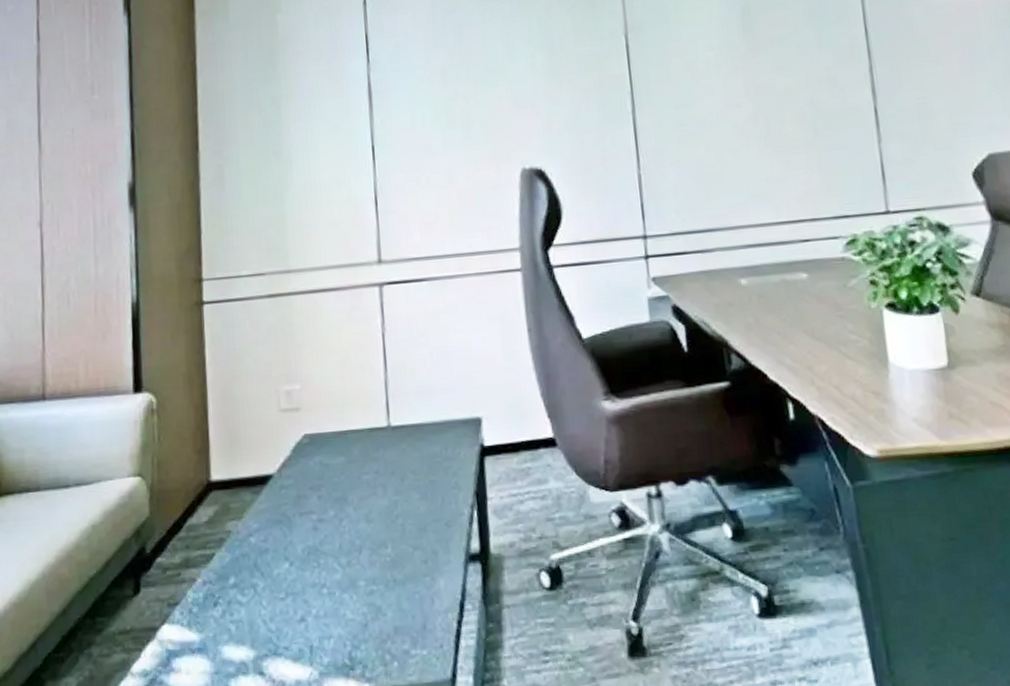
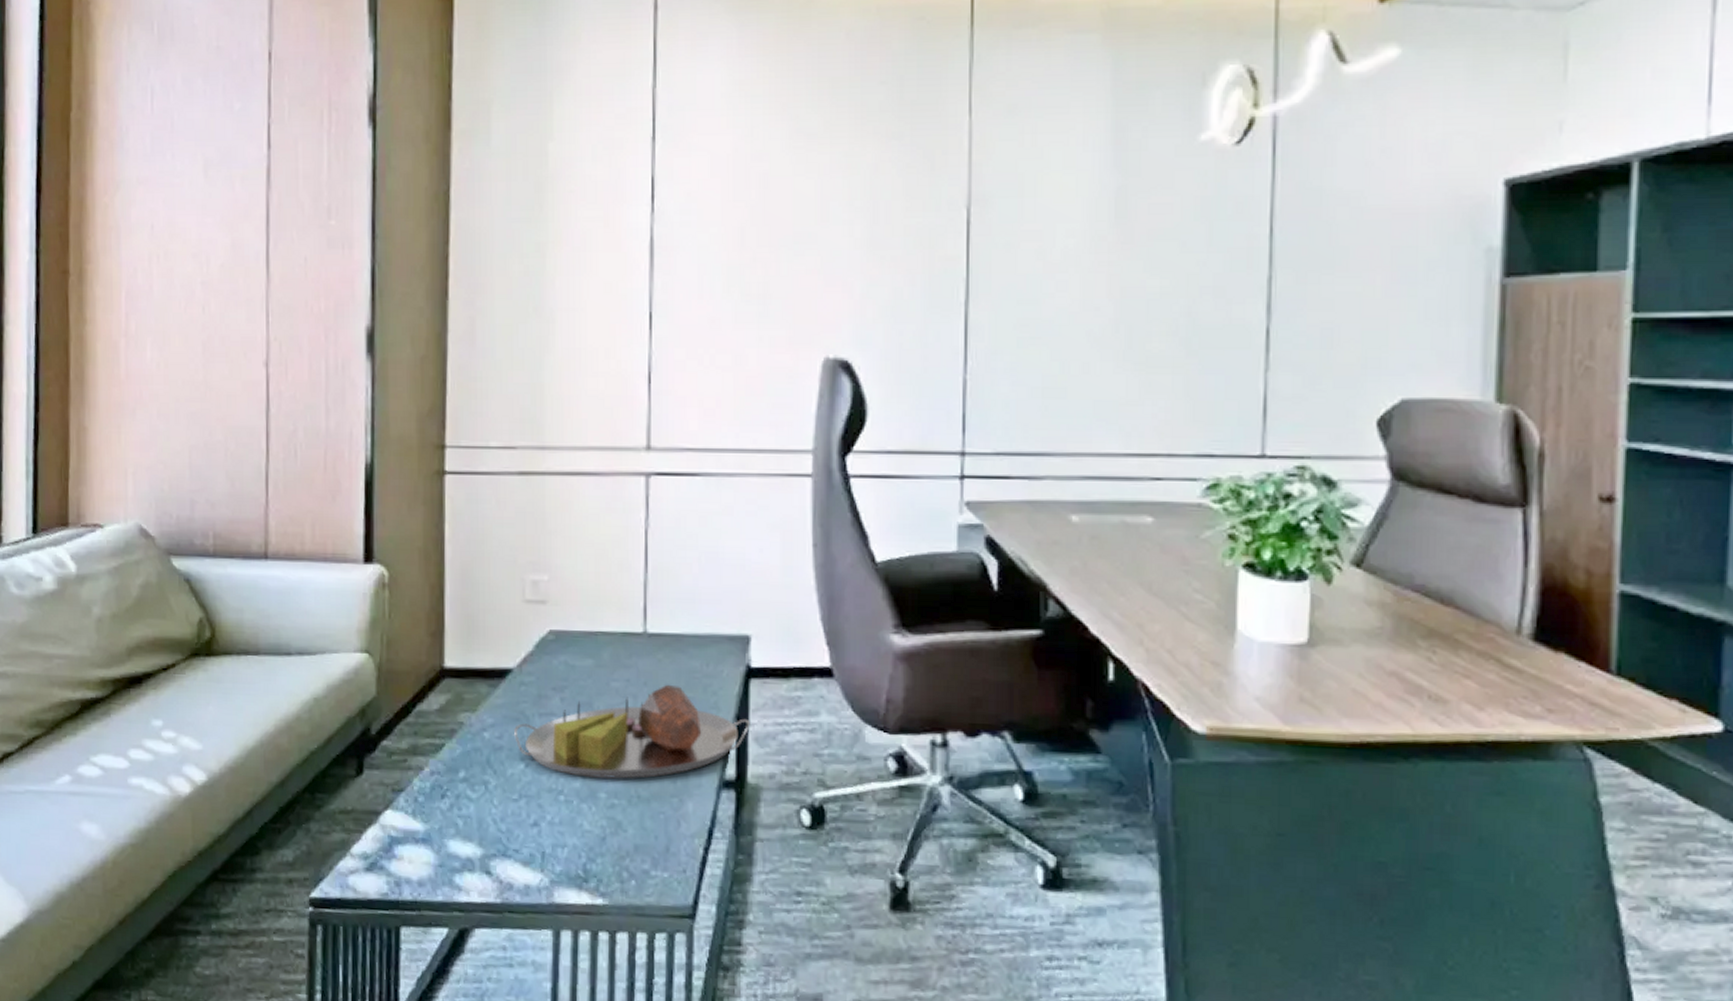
serving tray: none [278,471,489,568] -> present [514,684,750,779]

